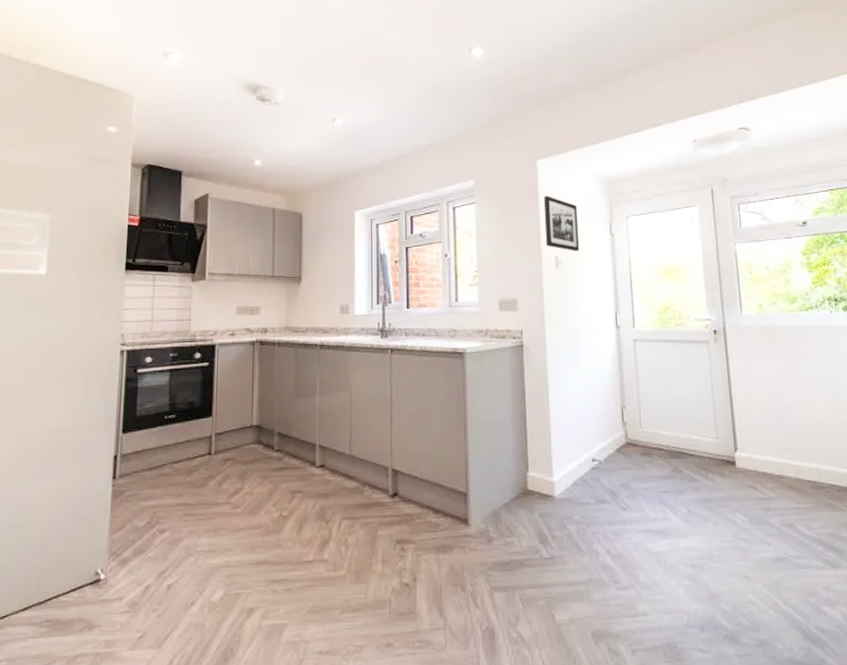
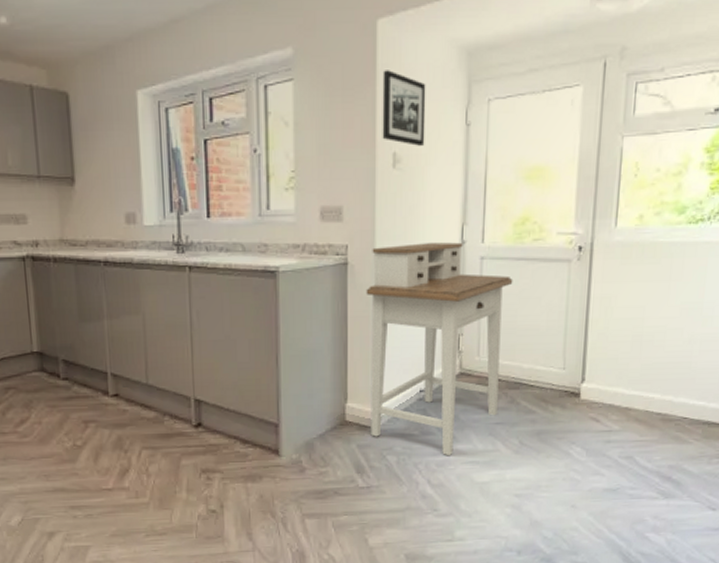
desk: none [539,327,664,525] -> present [366,242,513,456]

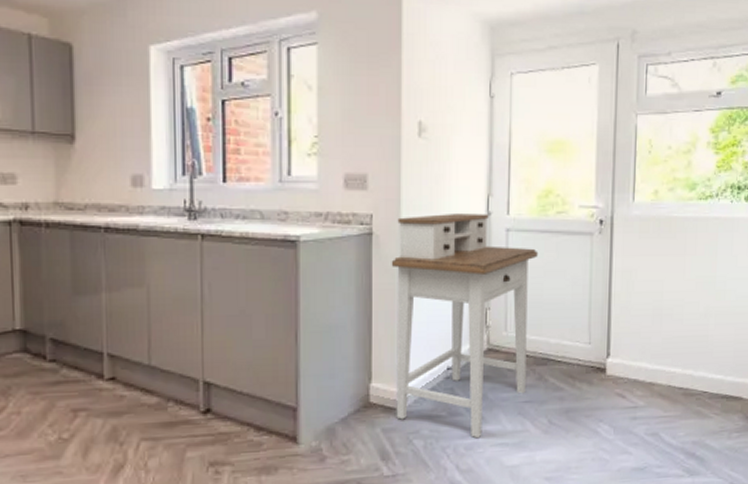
picture frame: present [382,70,426,146] -> none [407,39,451,116]

